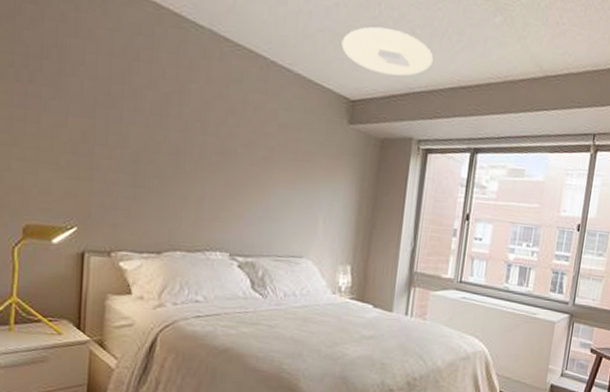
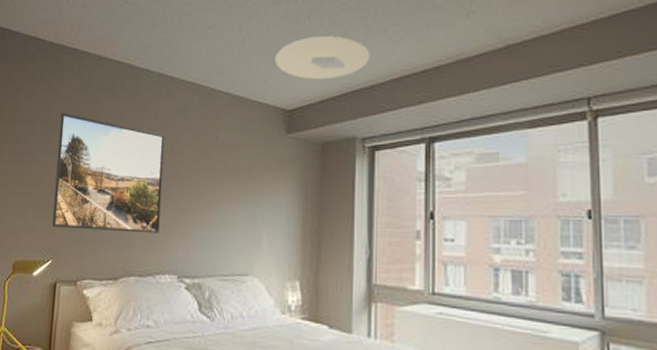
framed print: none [75,54,217,210] -> present [52,113,165,234]

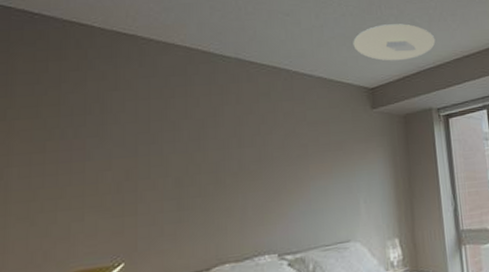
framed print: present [52,113,165,234] -> none [120,103,253,227]

